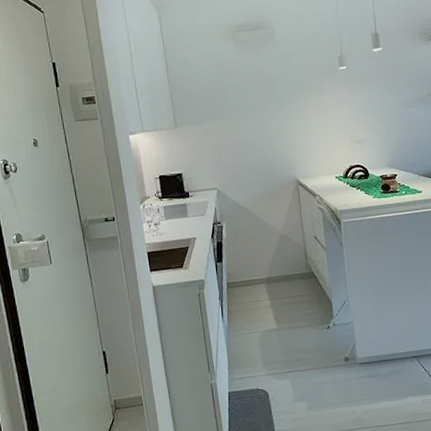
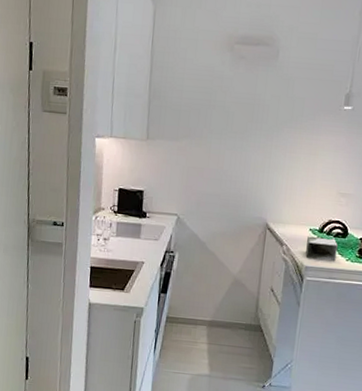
tissue box: none [335,181,364,204] -> present [305,236,338,261]

